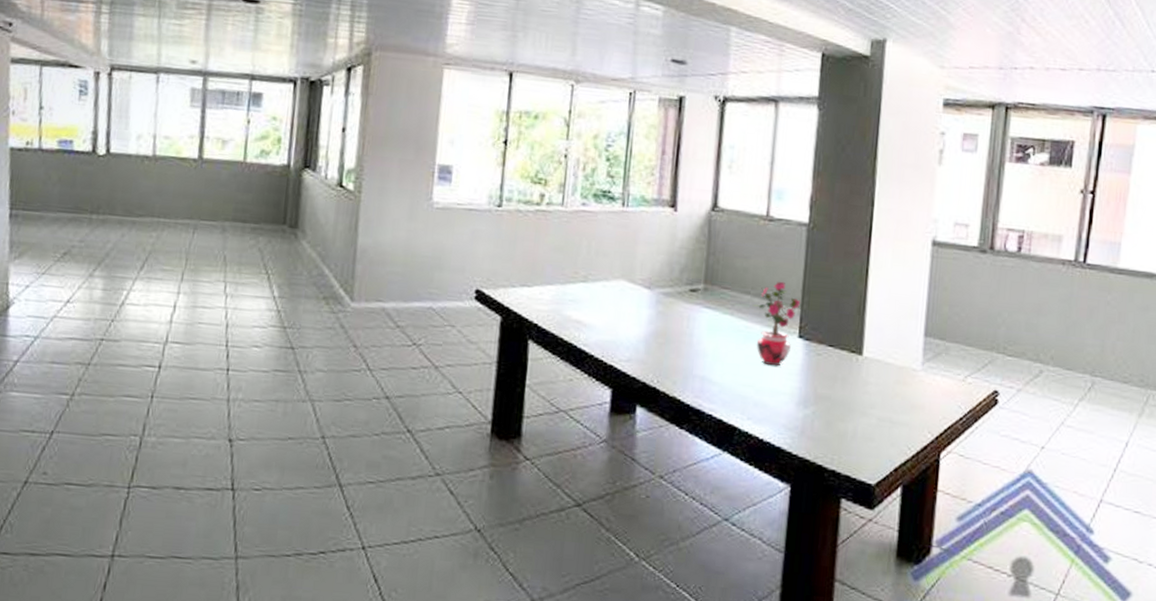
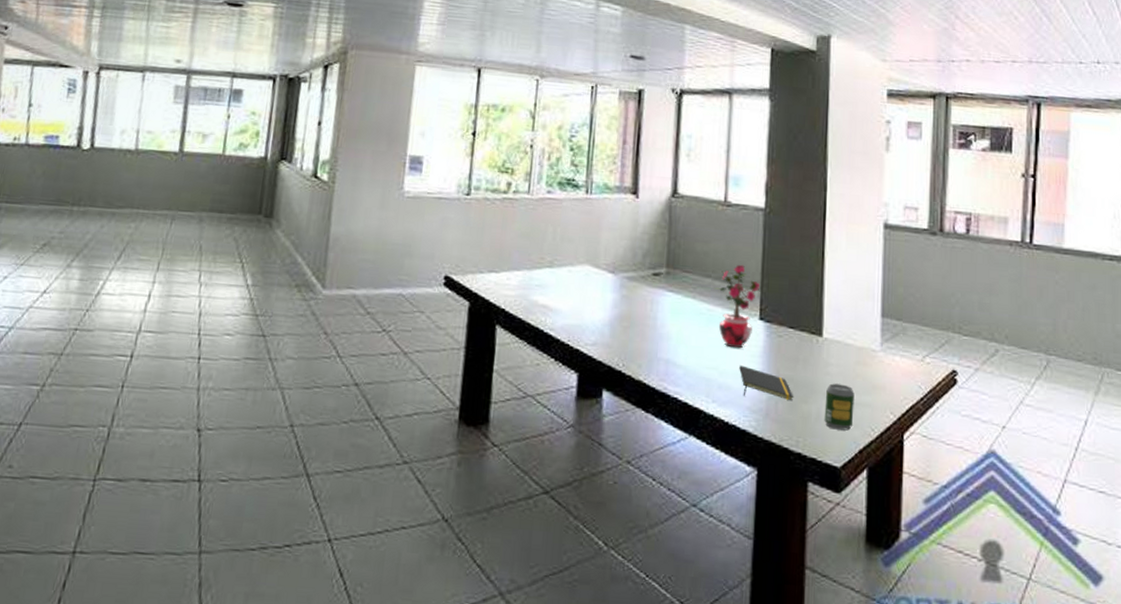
notepad: none [776,383,830,420] -> present [739,365,793,401]
soda can: none [860,402,893,449] -> present [824,383,855,431]

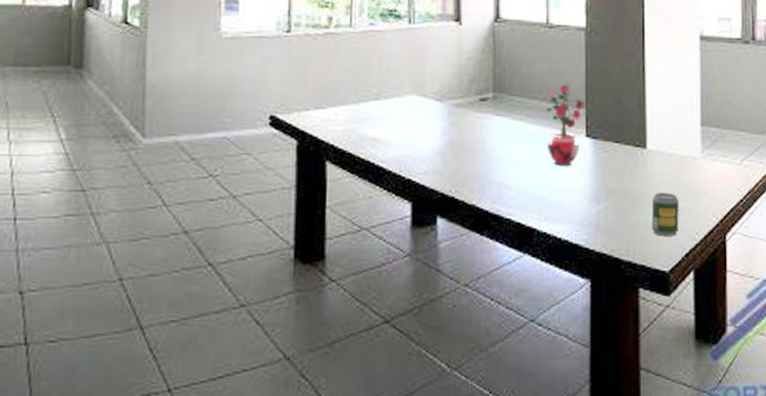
notepad: present [739,365,793,401] -> none [569,182,621,213]

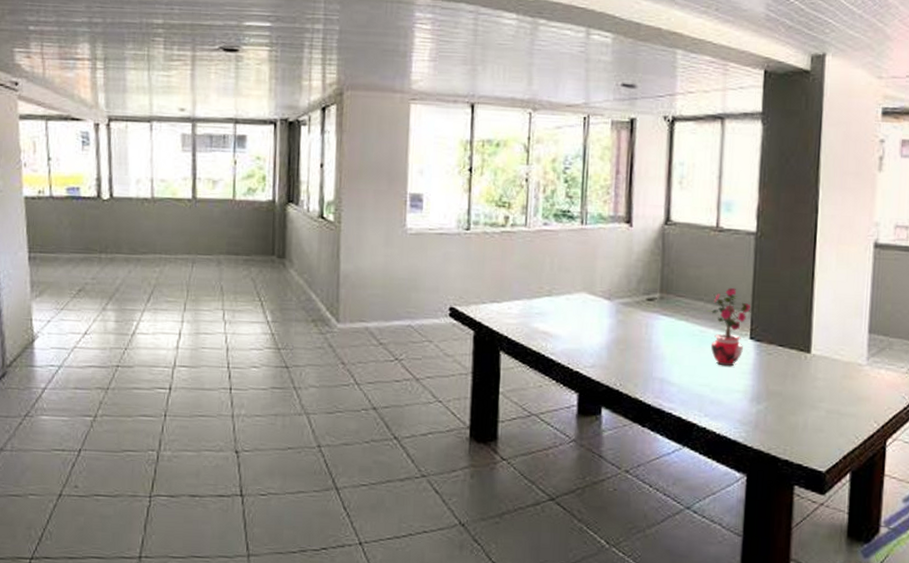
soda can: present [651,193,679,236] -> none [810,396,840,439]

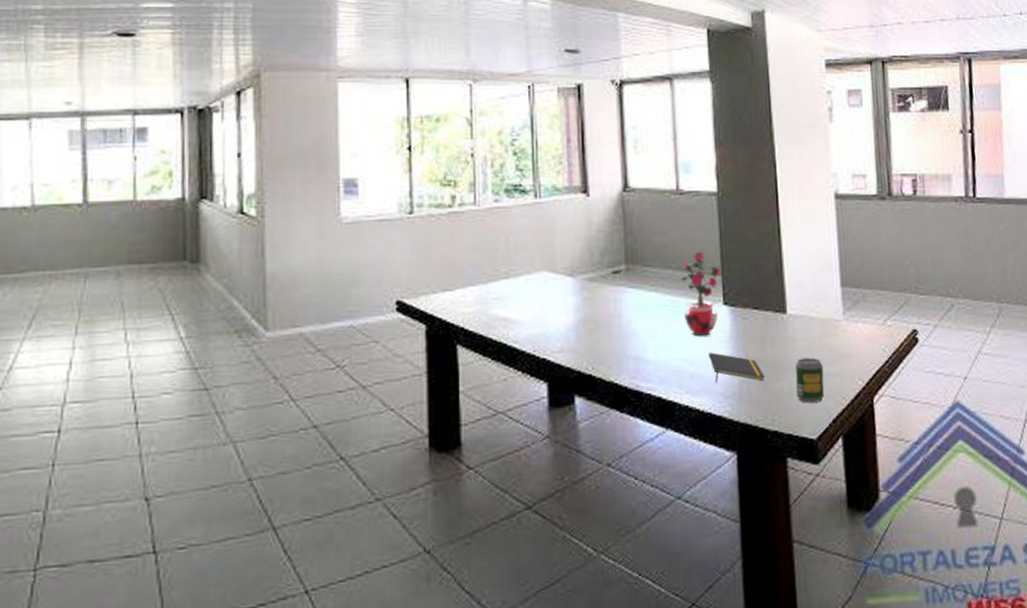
notepad: none [730,382,782,414] -> present [709,352,764,382]
soda can: none [810,396,840,439] -> present [795,358,825,403]

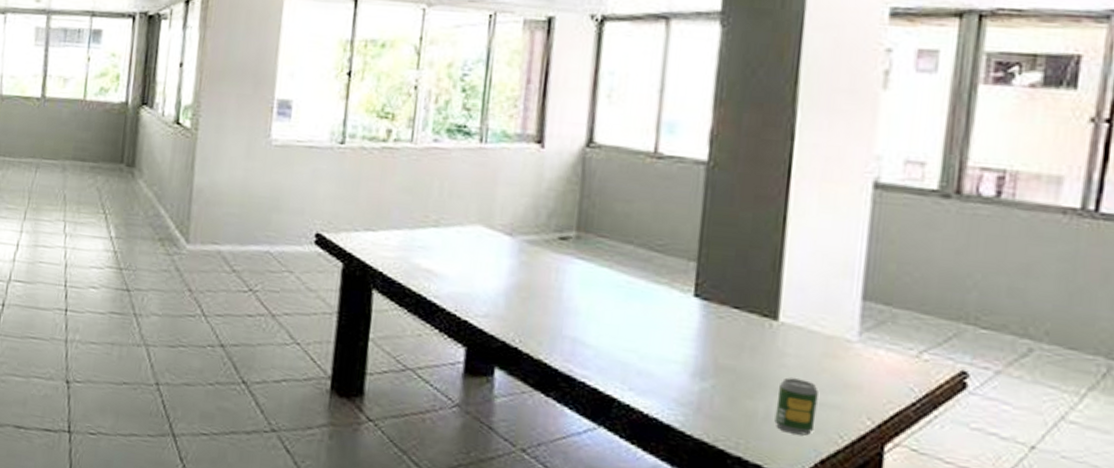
potted plant: present [676,252,721,336] -> none [637,229,698,330]
notepad: present [709,352,764,382] -> none [665,349,735,396]

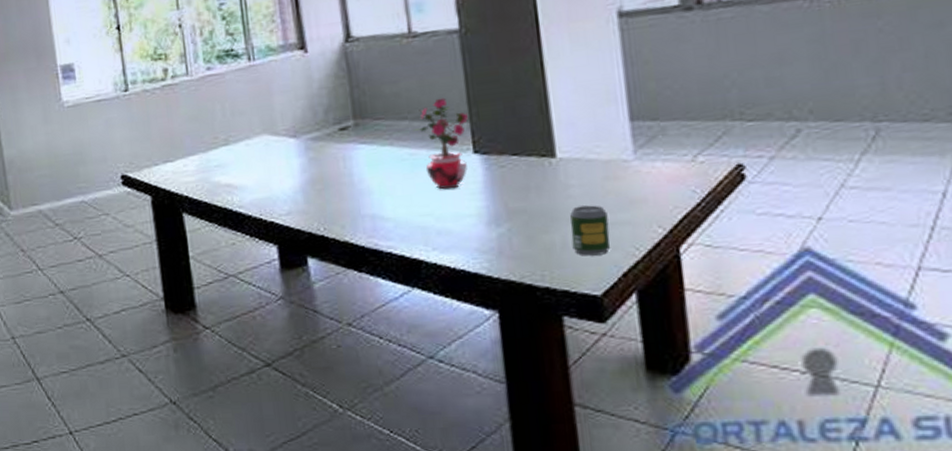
potted plant: none [637,229,698,330] -> present [414,97,469,190]

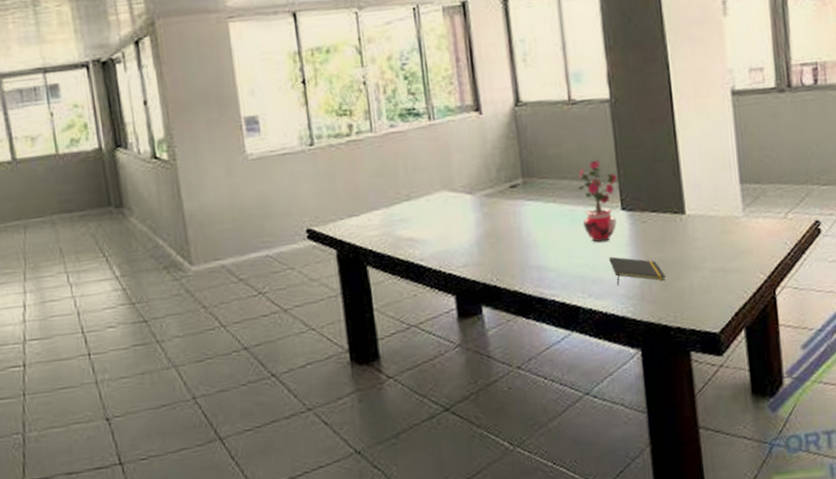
notepad: none [458,205,530,238] -> present [609,256,666,285]
soda can: present [570,205,610,256] -> none [696,255,726,299]

